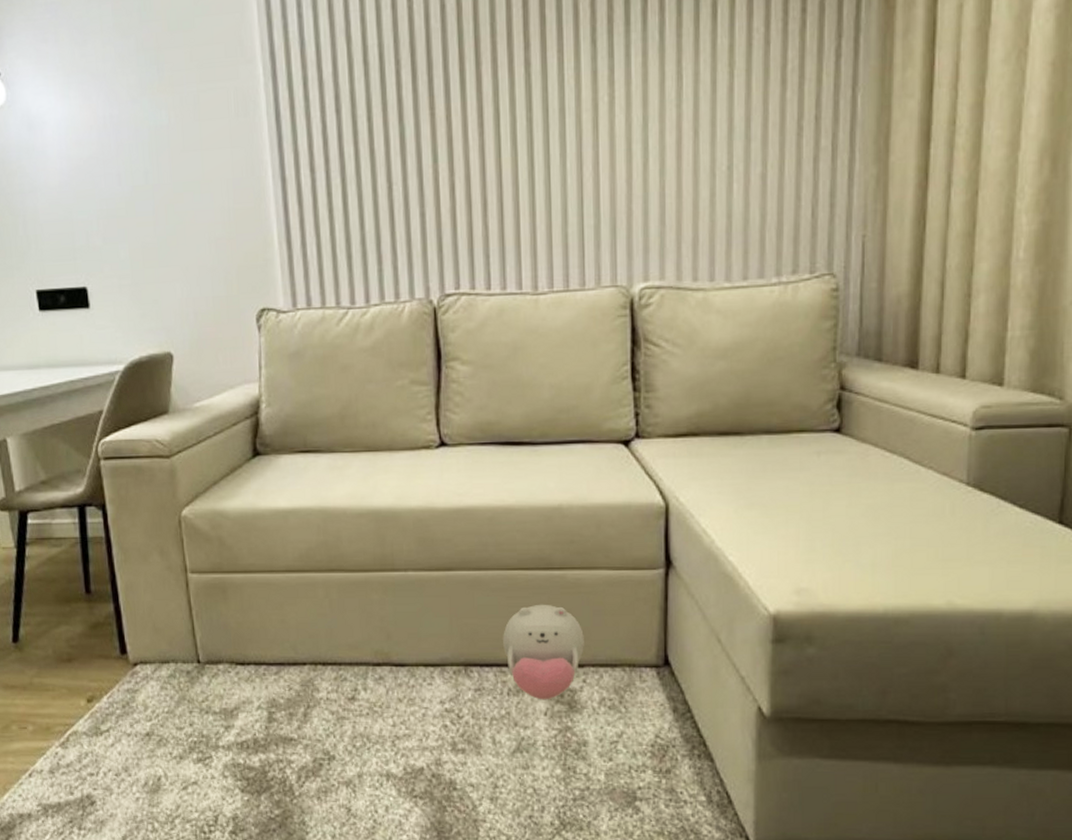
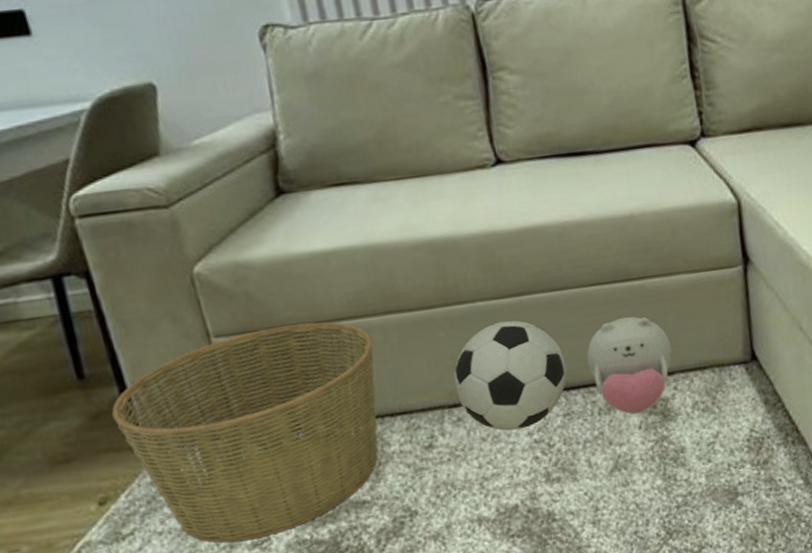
basket: none [106,570,316,755] -> present [112,322,379,543]
soccer ball: none [380,592,483,696] -> present [453,320,567,431]

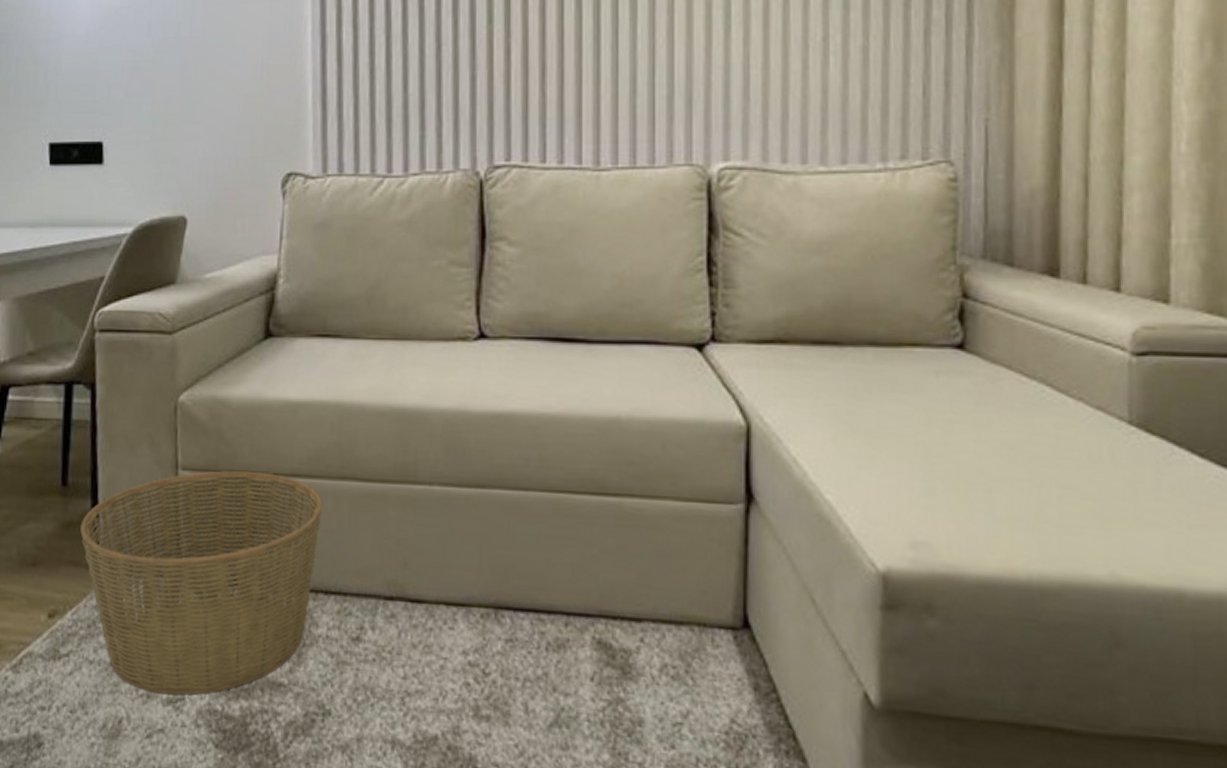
soccer ball: present [453,320,567,431] -> none [395,512,518,645]
plush toy: present [587,316,672,415] -> none [543,537,643,662]

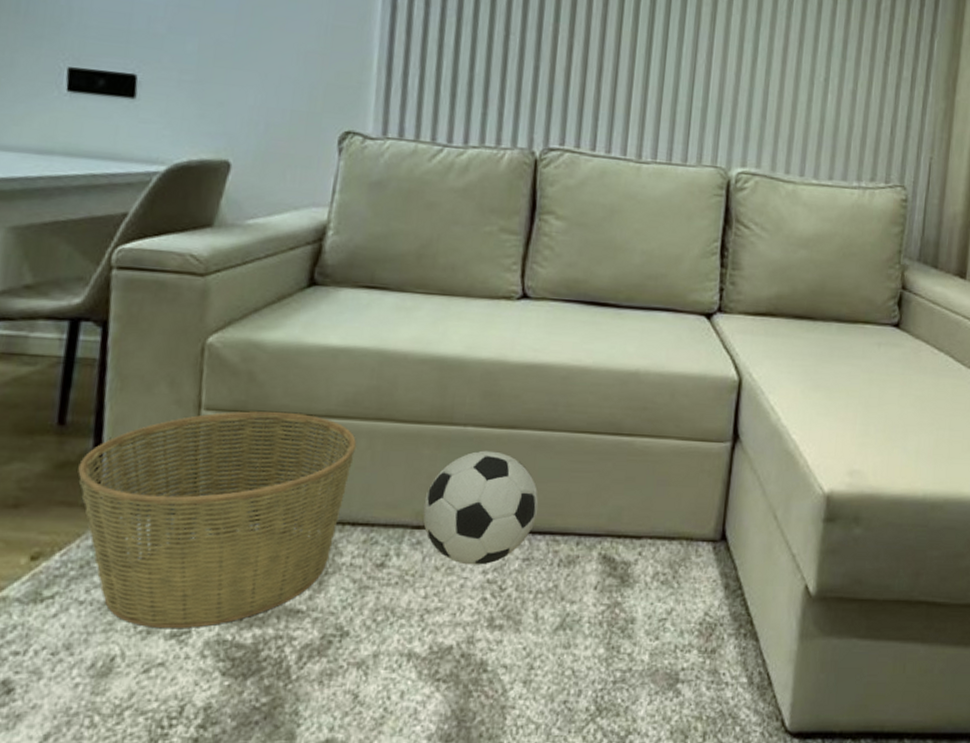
soccer ball: none [395,512,518,645] -> present [423,450,539,565]

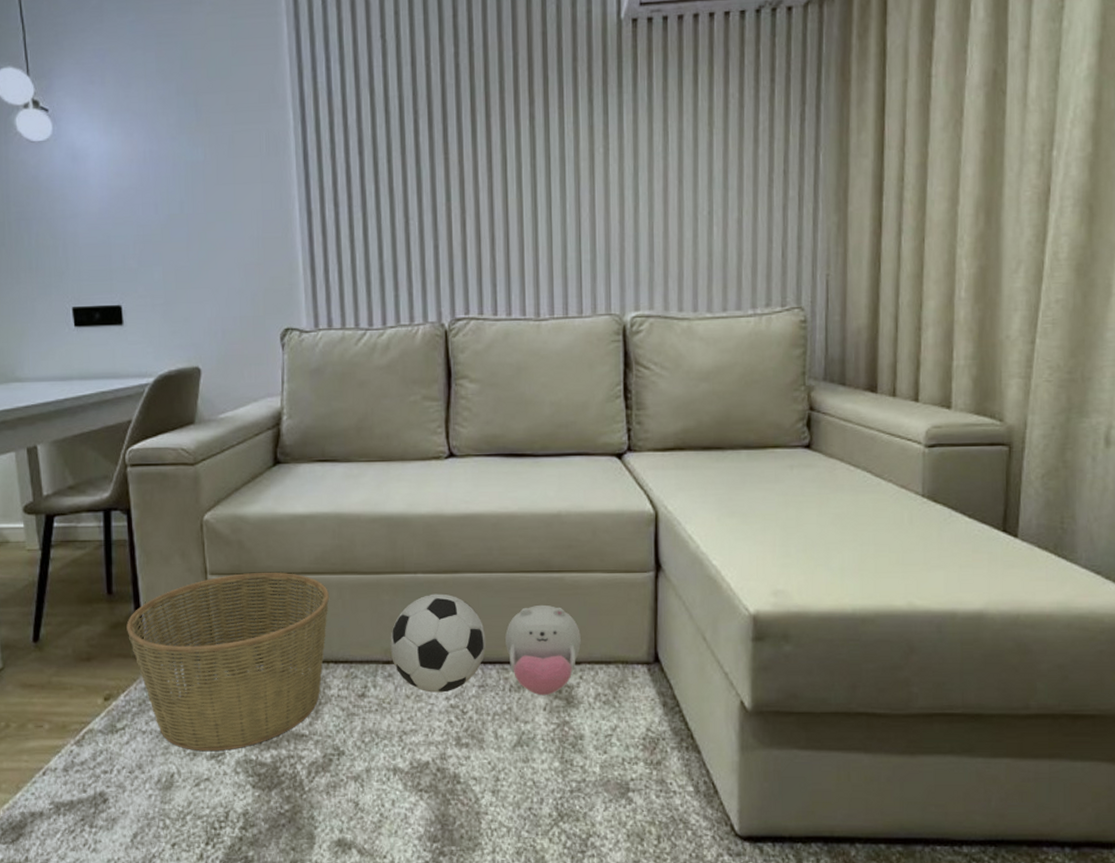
plush toy: none [560,470,645,573] -> present [505,604,581,696]

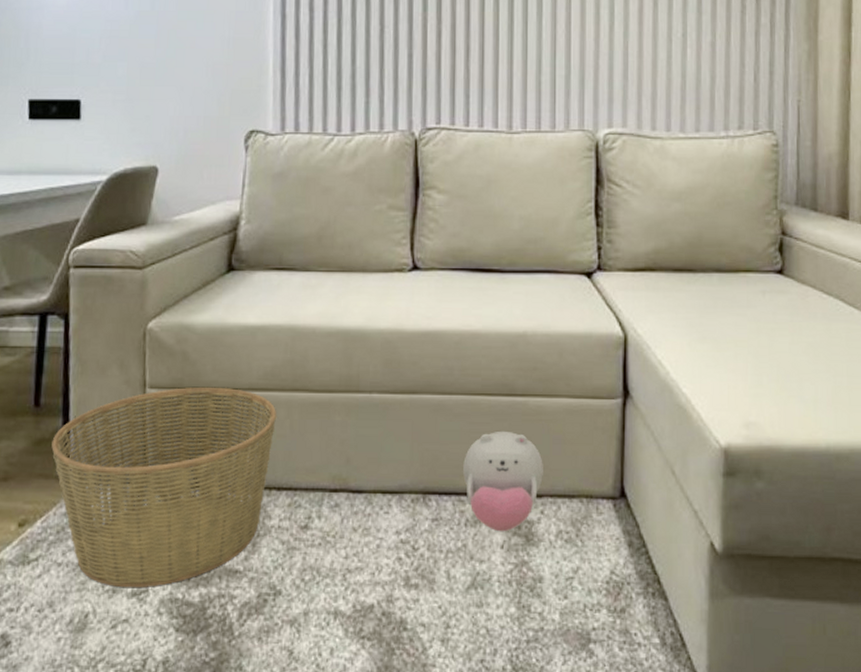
soccer ball: present [390,593,486,693] -> none [339,415,443,526]

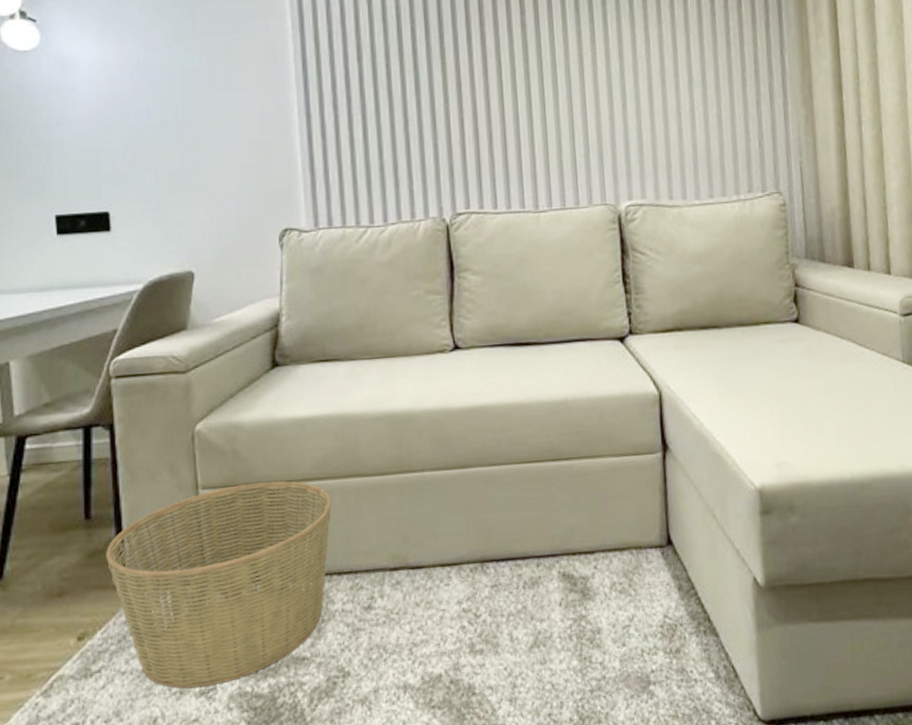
plush toy: present [463,431,543,532] -> none [517,494,594,591]

